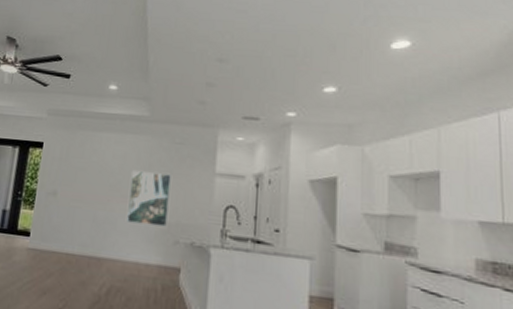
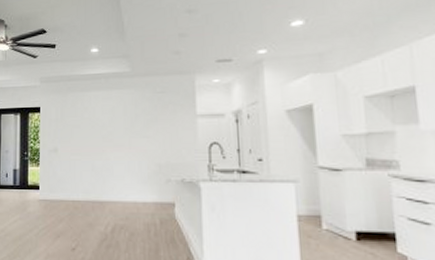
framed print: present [127,171,171,227] -> none [121,121,158,168]

